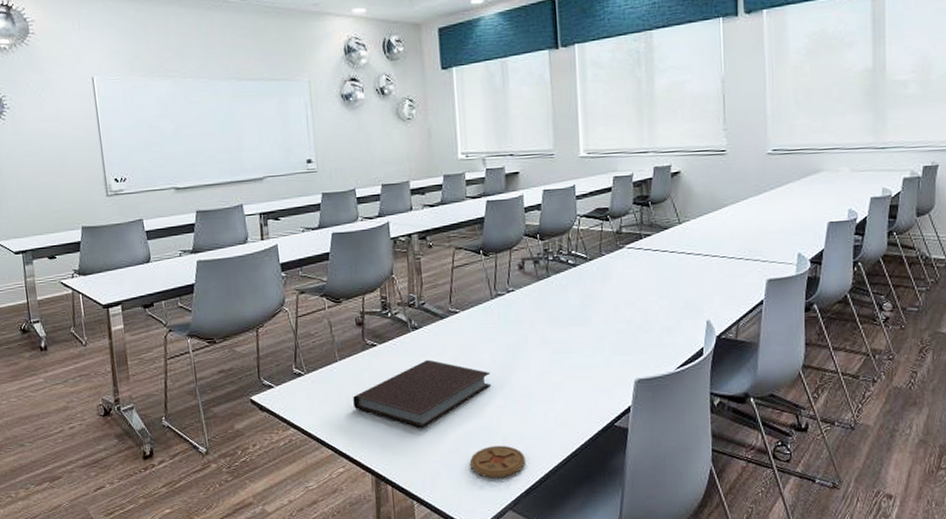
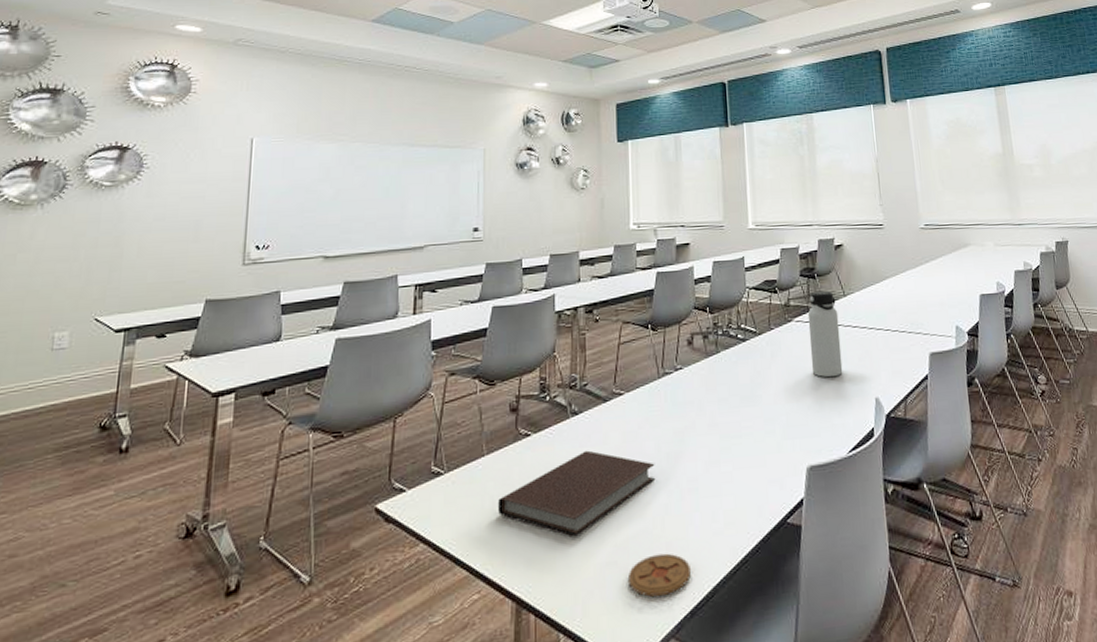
water bottle: none [640,218,675,300] -> present [807,290,843,377]

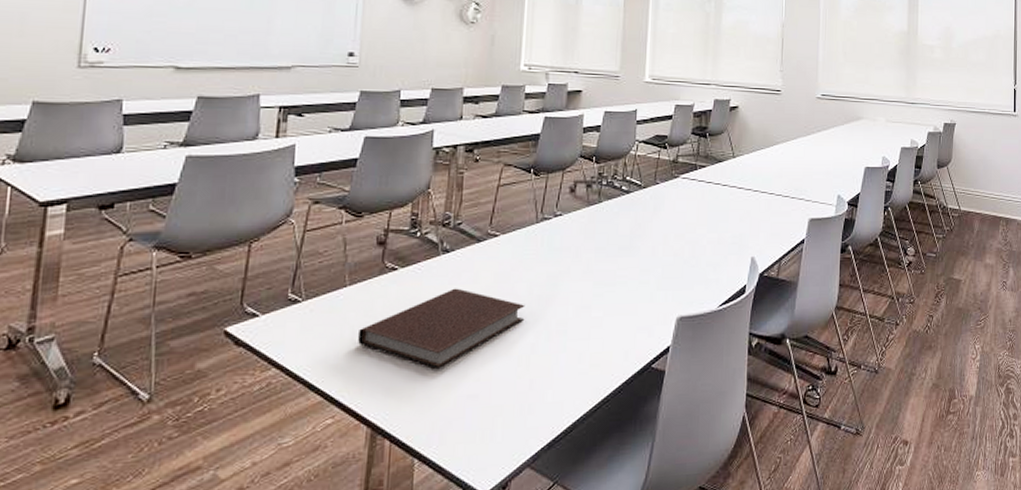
coaster: present [629,553,691,597] -> none [489,389,552,429]
water bottle: present [807,290,843,377] -> none [692,150,725,234]

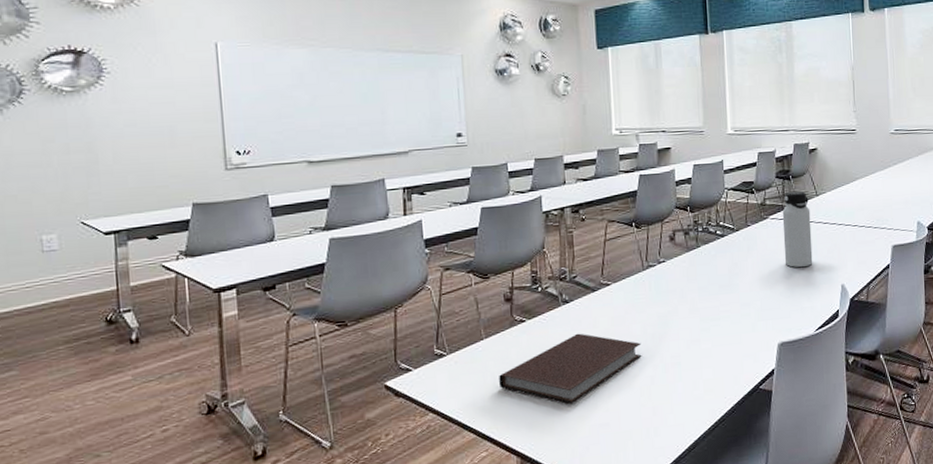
water bottle: none [692,150,725,234] -> present [782,191,813,267]

